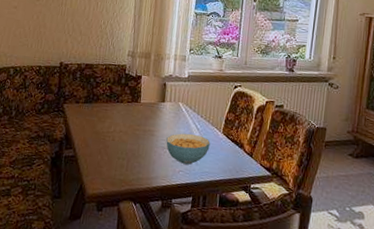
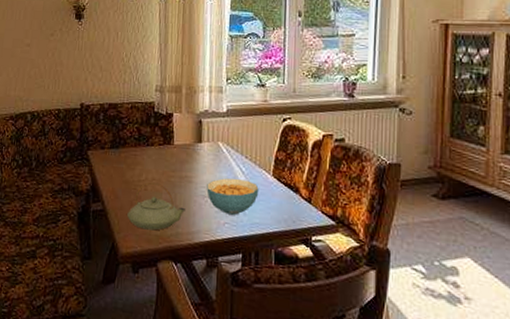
teapot: none [95,133,147,175] -> present [127,182,185,231]

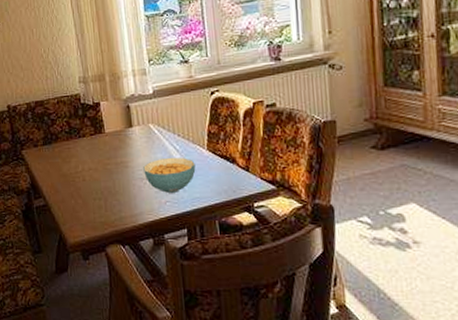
teapot: present [127,182,185,231] -> none [70,171,126,218]

